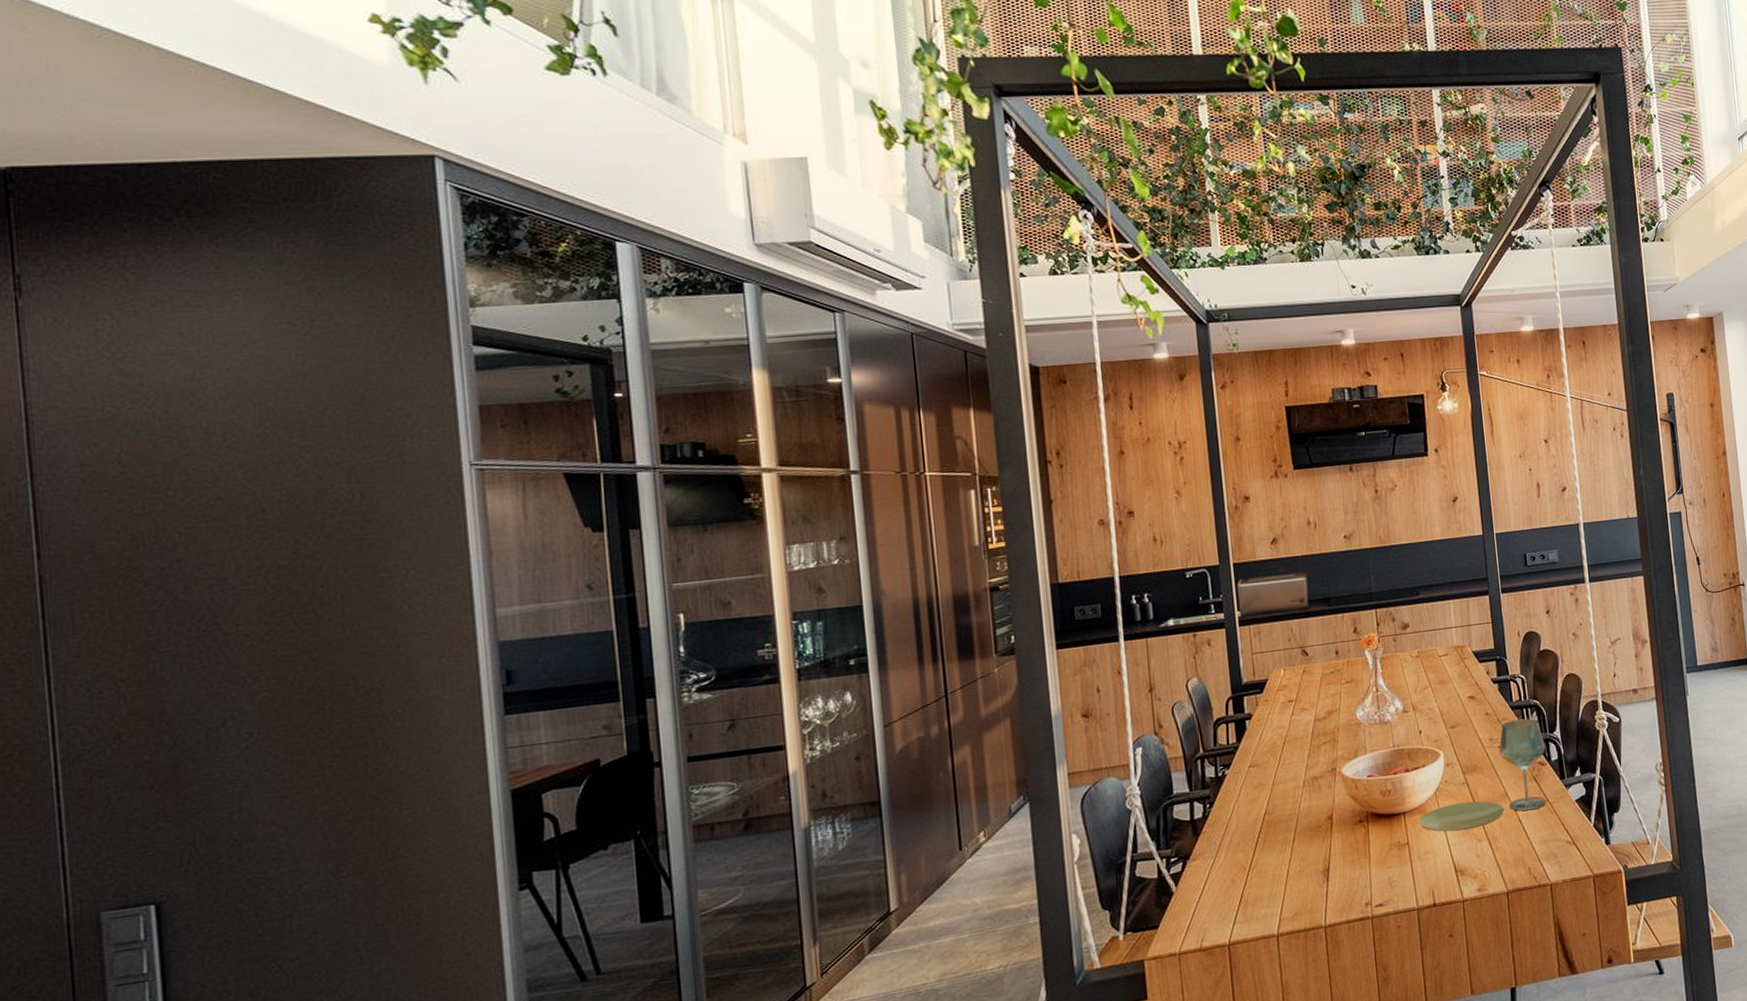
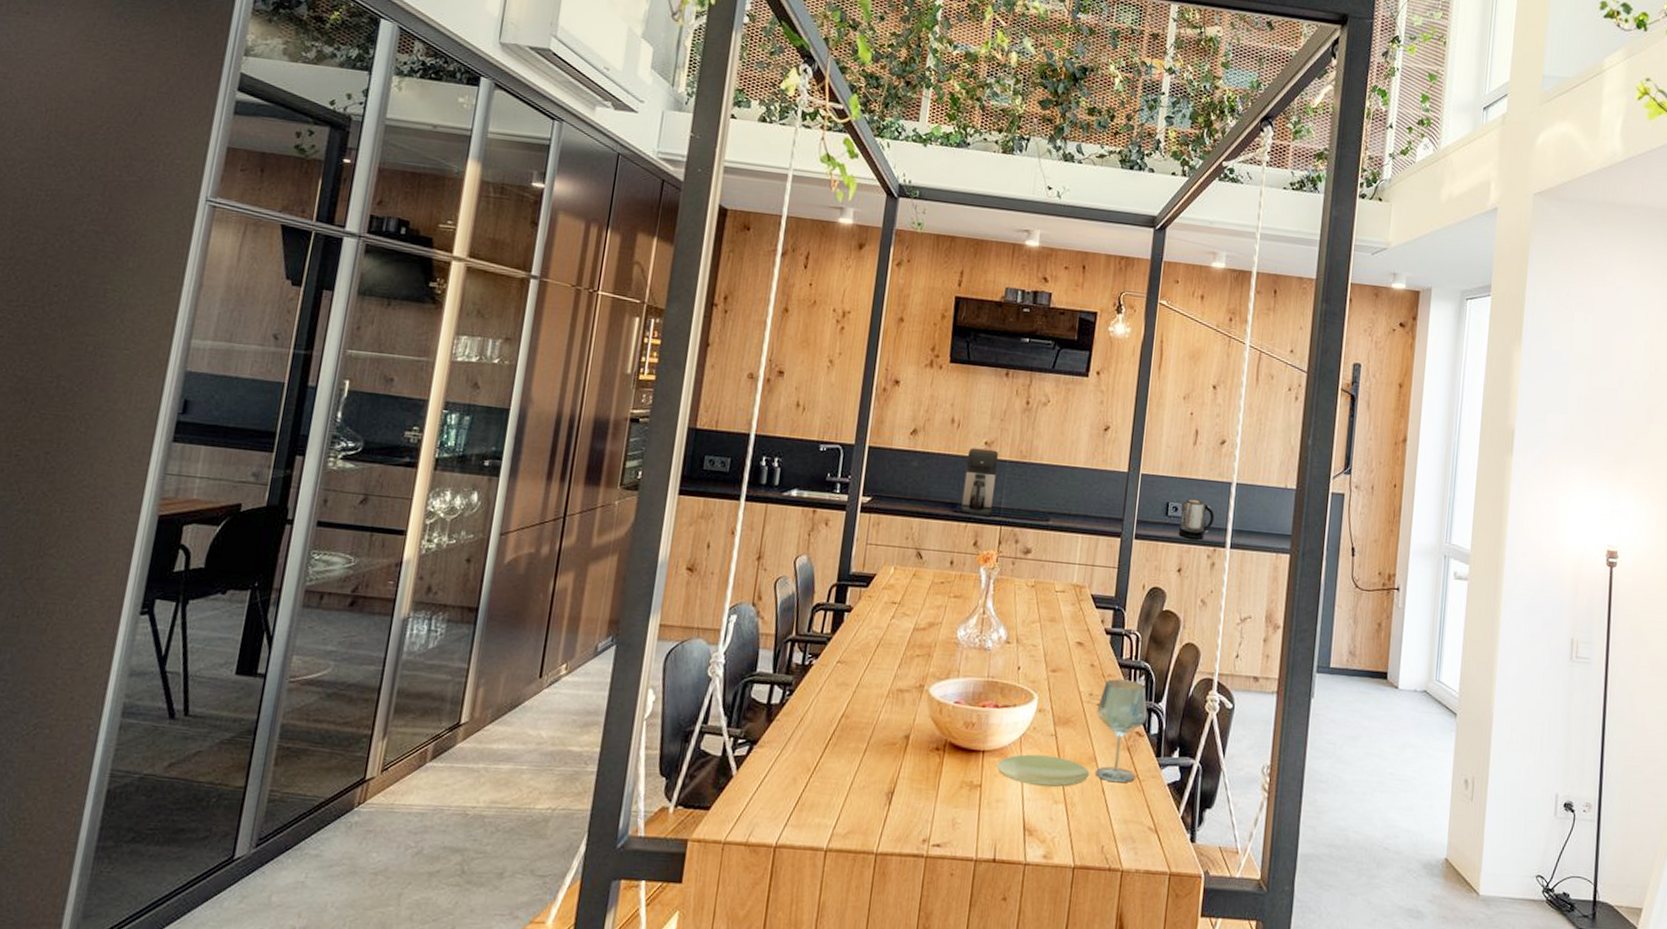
toaster: present [1236,571,1313,618] -> none [863,464,943,512]
coffee maker: none [1329,541,1365,607] -> present [959,447,999,517]
kettle: none [1537,545,1570,583] -> present [1178,499,1215,540]

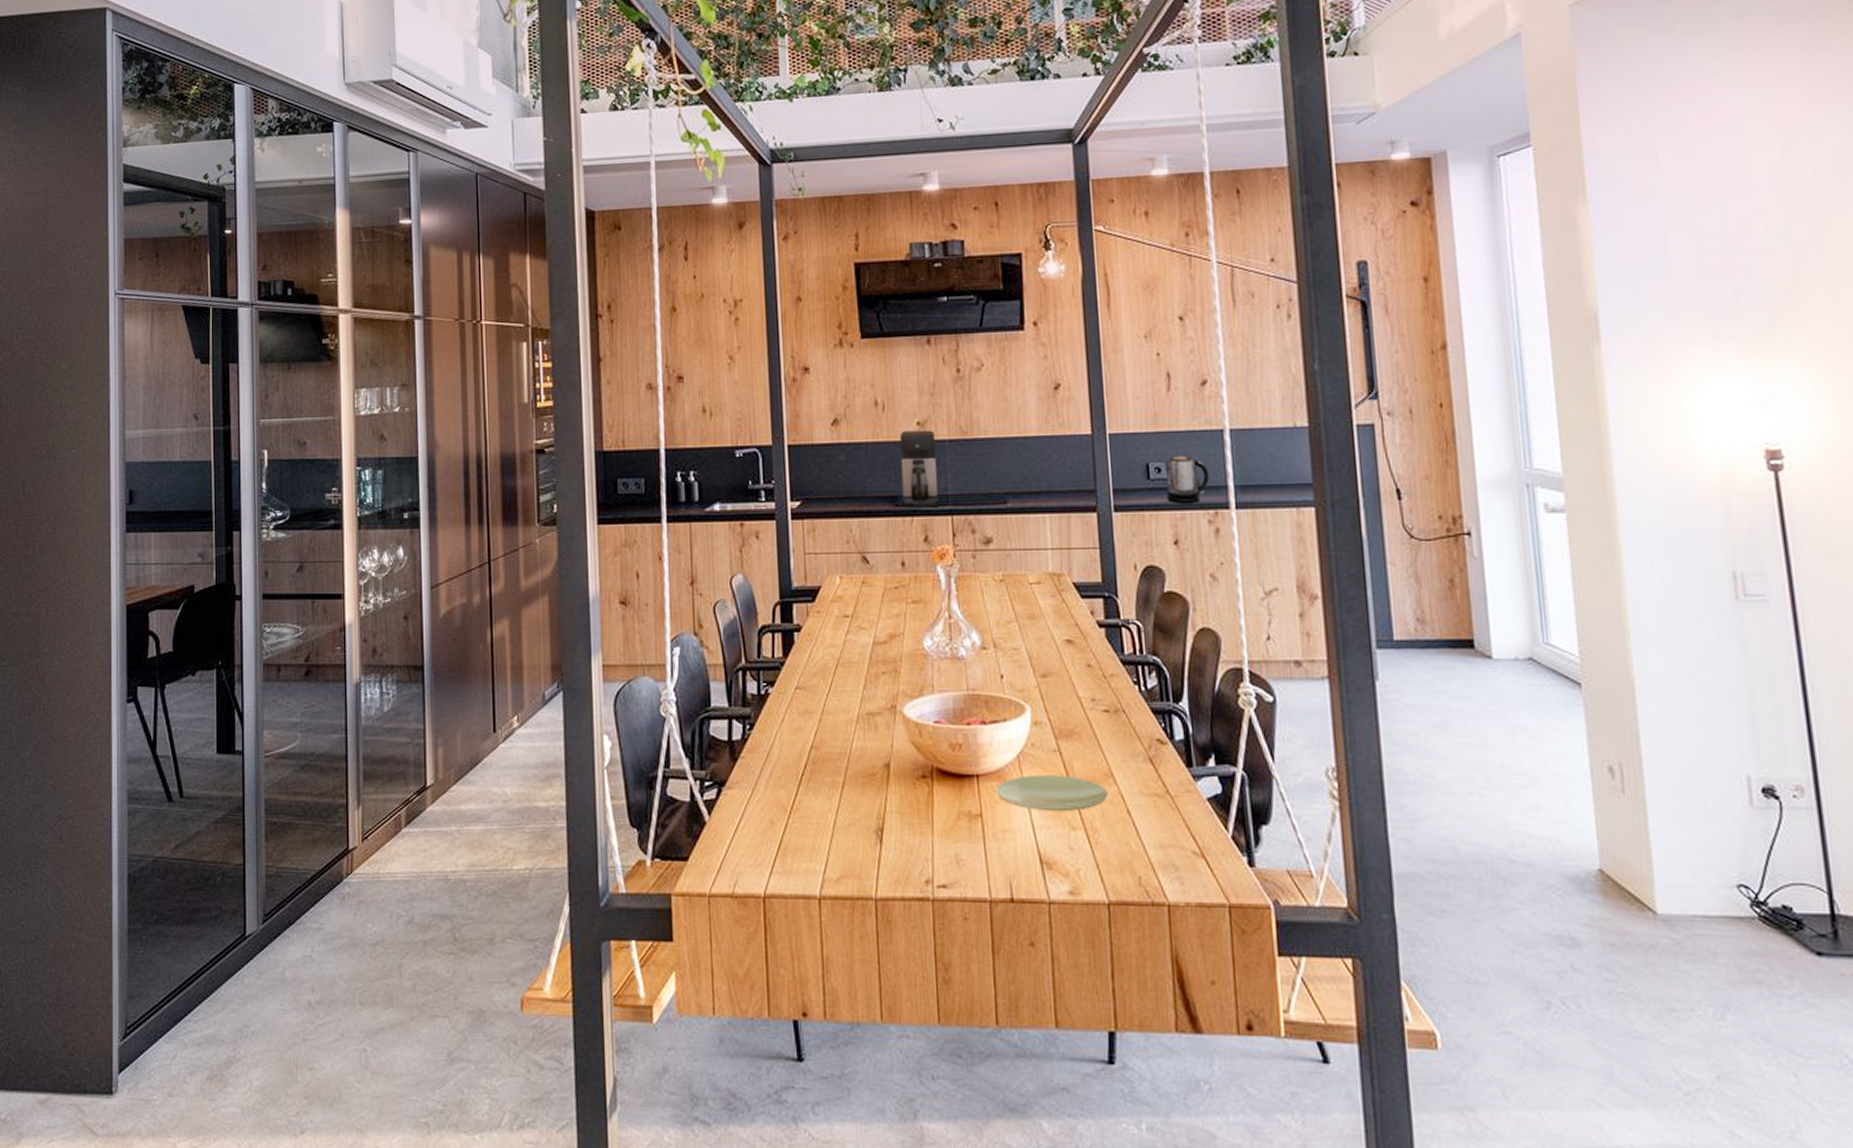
wine glass: present [1096,679,1148,783] -> none [1104,679,1167,801]

